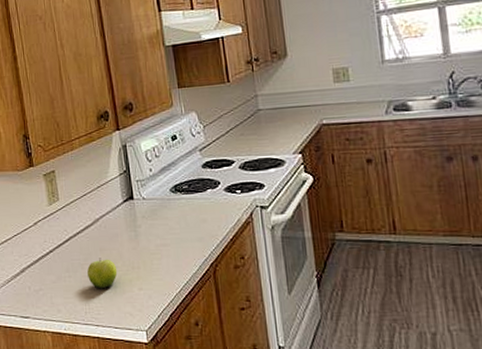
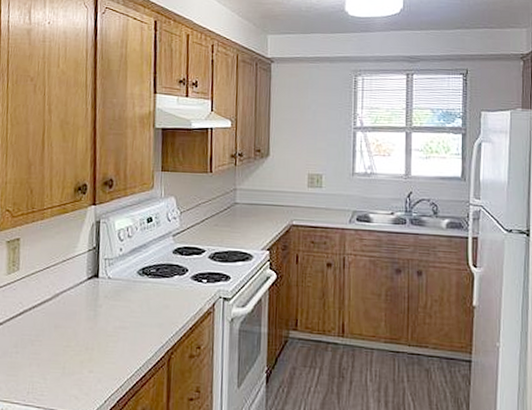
fruit: present [87,258,118,289] -> none [37,335,70,369]

